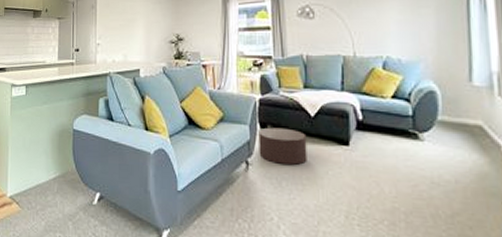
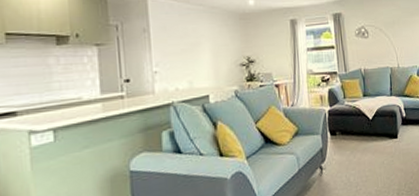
ottoman: present [258,127,307,165] -> none [329,132,369,164]

